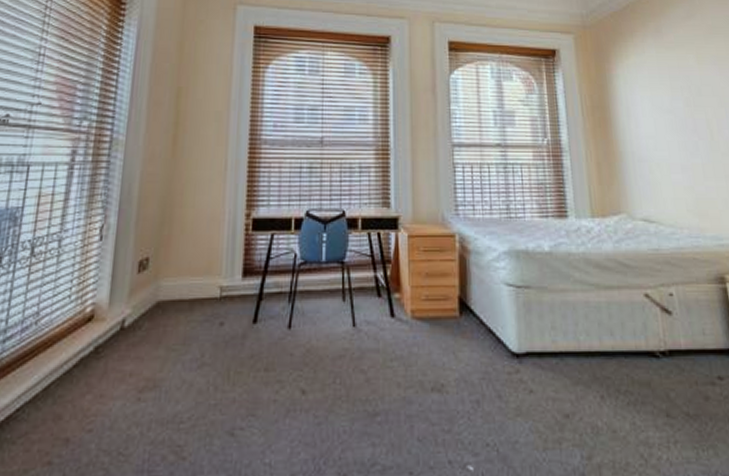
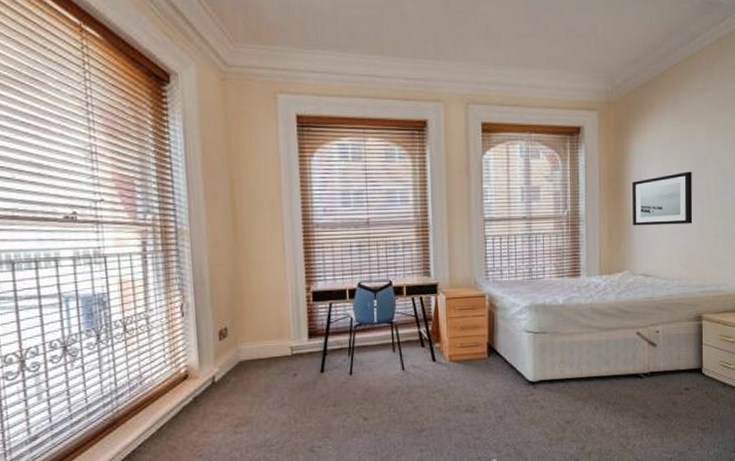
wall art: none [618,102,696,162] -> present [631,171,693,226]

